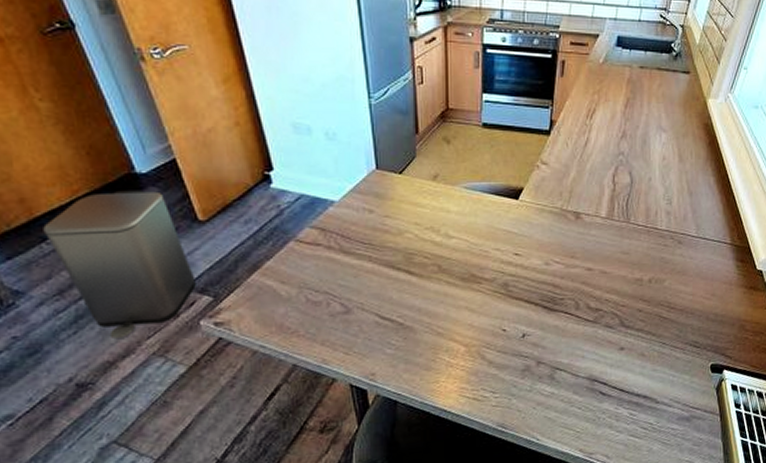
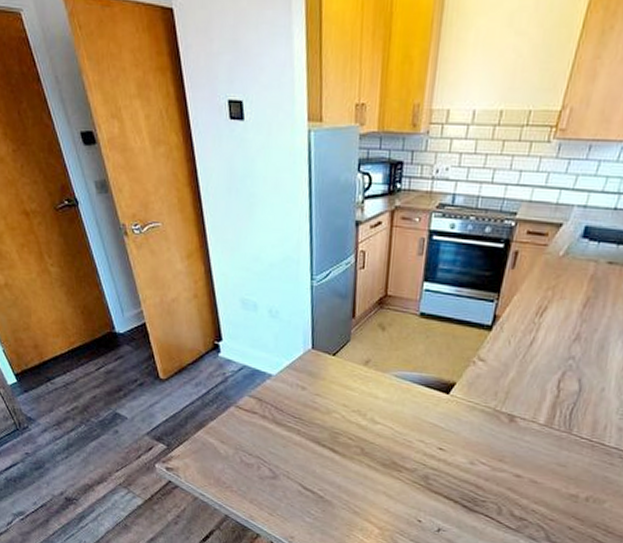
pedal bin: present [43,190,196,338] -> none [49,345,154,468]

